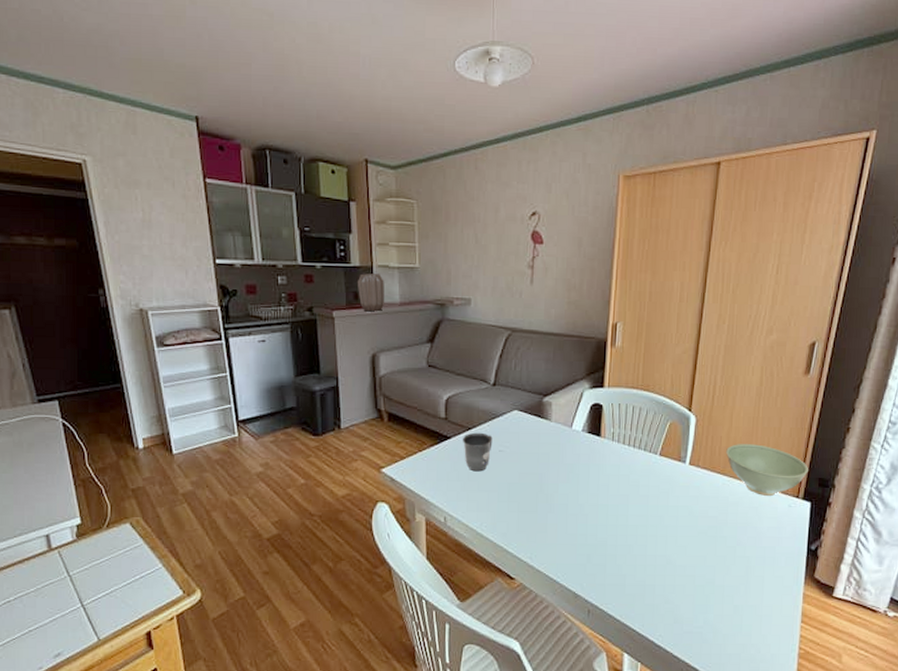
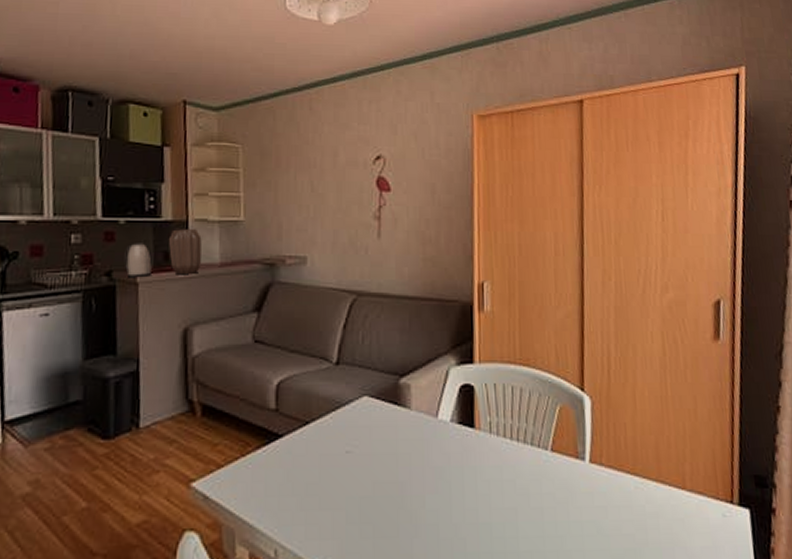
kettle: none [322,284,344,314] -> present [124,243,152,278]
mug: present [462,432,493,472] -> none [297,427,337,482]
bowl: present [726,444,808,497] -> none [633,432,739,504]

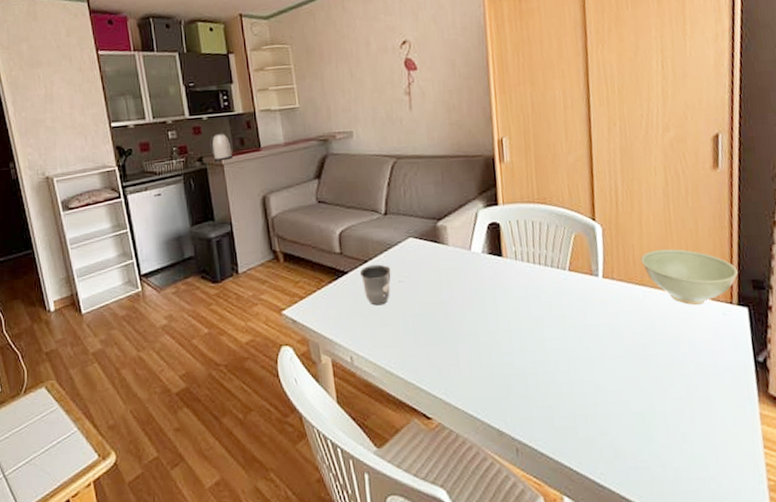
vase: present [168,229,202,275] -> none [241,118,269,156]
mug: none [297,427,337,482] -> present [359,264,391,306]
bowl: none [633,432,739,504] -> present [641,249,738,306]

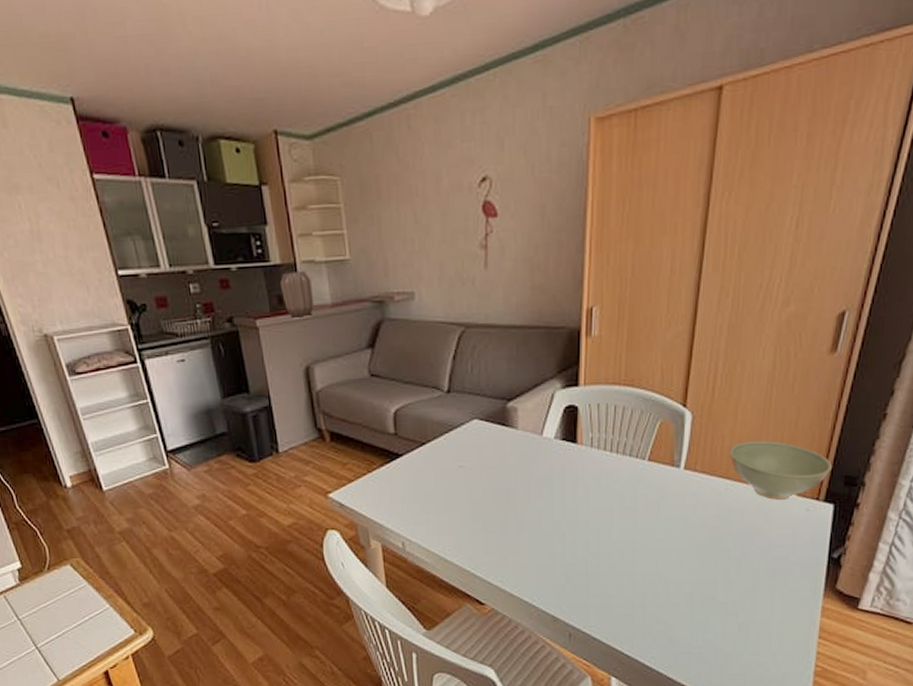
kettle: present [210,133,232,162] -> none [241,288,269,323]
vase: none [241,118,269,156] -> present [279,271,314,318]
mug: present [359,264,391,306] -> none [415,447,451,491]

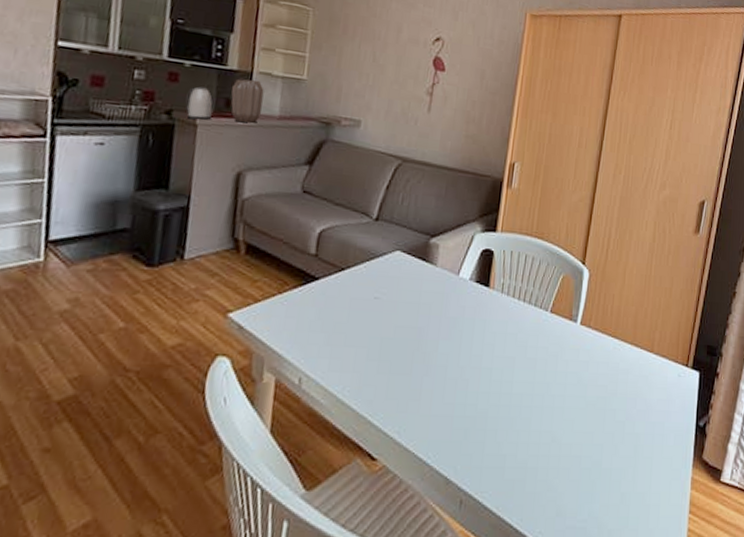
kettle: none [241,288,269,323] -> present [185,86,213,121]
bowl: present [729,440,832,501] -> none [618,303,697,365]

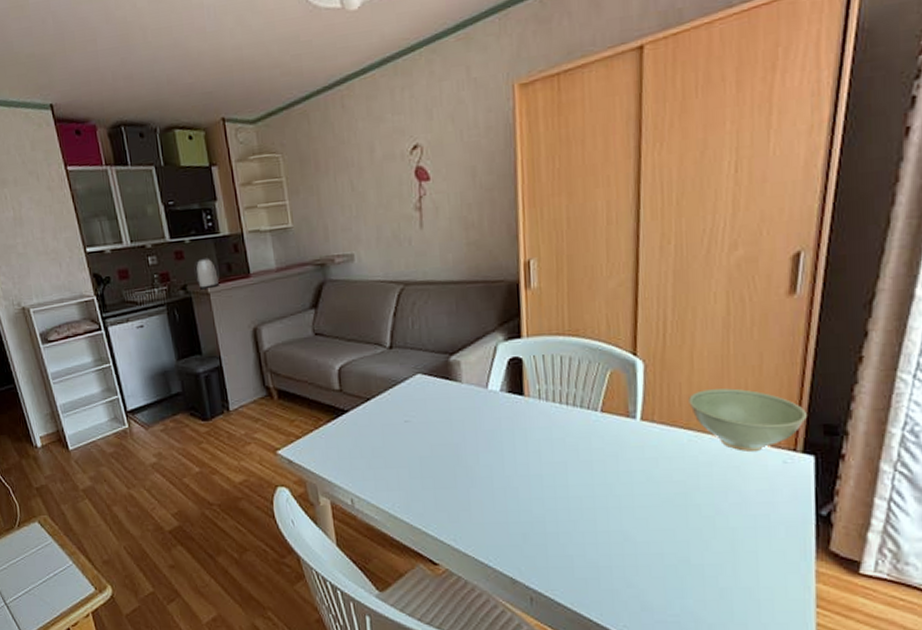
vase: present [230,78,264,124] -> none [228,240,260,283]
bowl: none [618,303,697,365] -> present [689,388,807,453]

